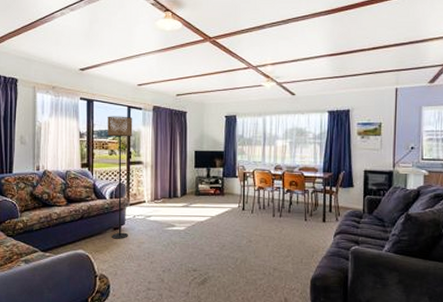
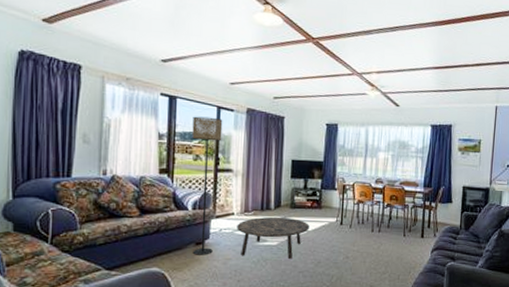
coffee table: none [148,203,213,242] -> present [237,216,310,259]

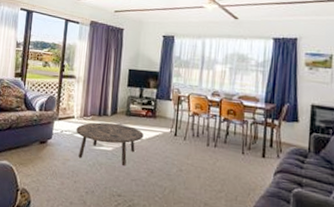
floor lamp: present [192,116,223,255] -> none [37,27,70,154]

